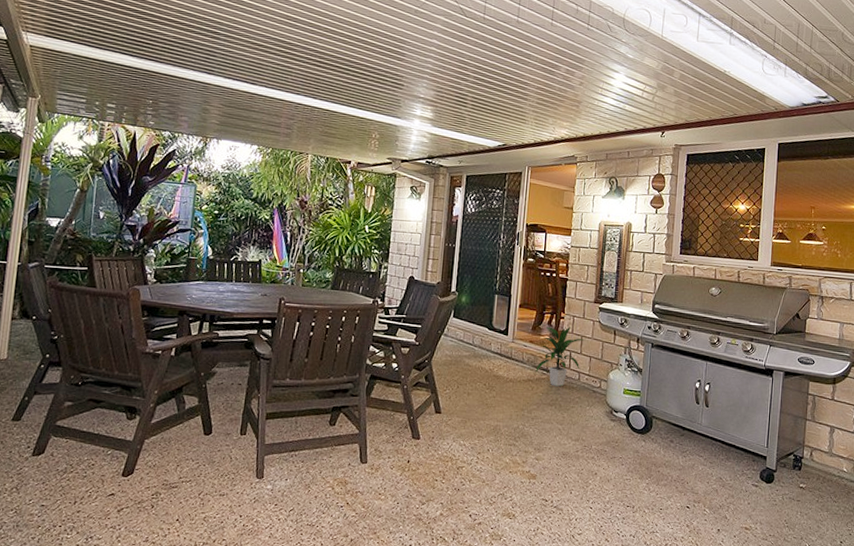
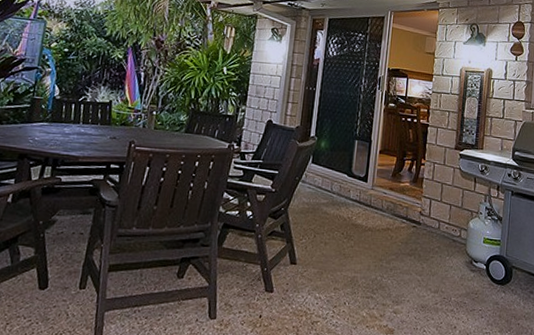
indoor plant: present [535,325,586,387] -> none [395,172,446,236]

